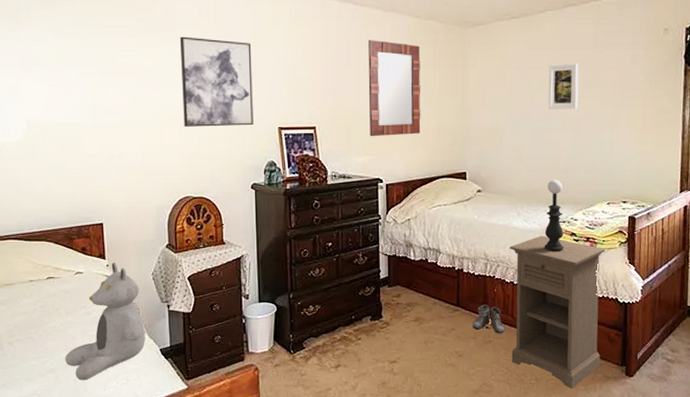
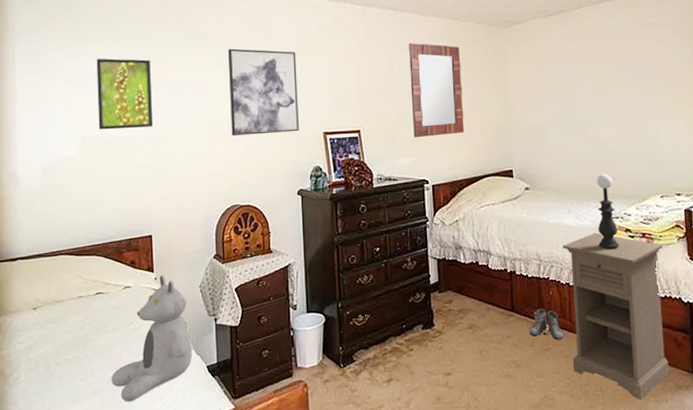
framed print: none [39,40,102,115] -> present [96,58,154,130]
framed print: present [548,63,579,109] -> none [589,56,621,103]

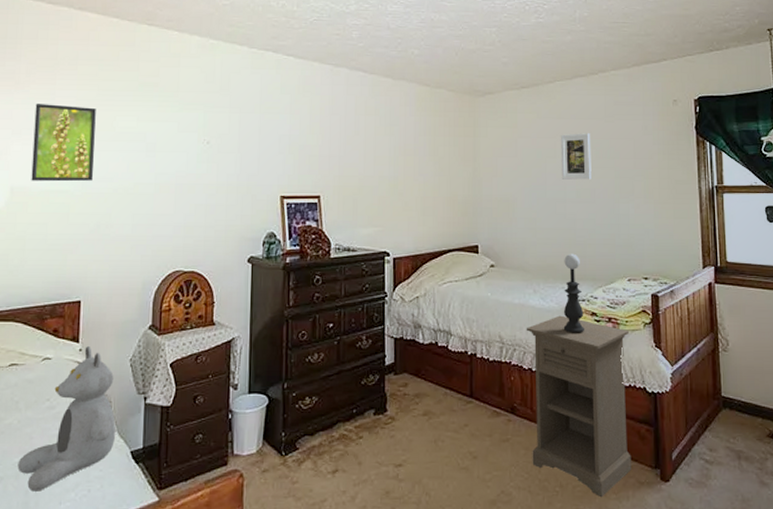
wall art: present [228,48,299,136] -> none [180,101,257,195]
home mirror: present [409,43,465,138] -> none [376,107,431,207]
boots: present [529,309,564,341] -> none [488,395,524,431]
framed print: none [589,56,621,103] -> present [561,133,592,180]

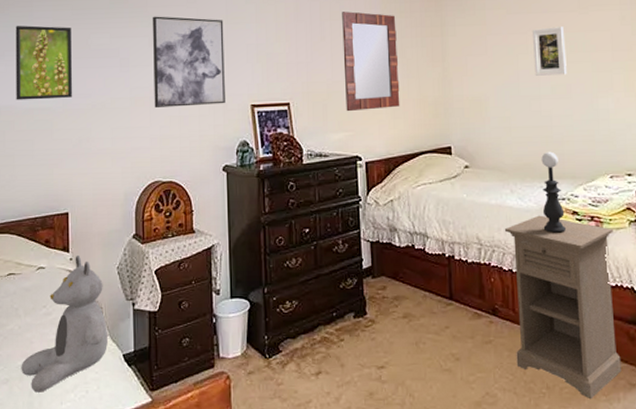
wall art: none [180,101,257,195] -> present [153,16,225,107]
home mirror: none [376,107,431,207] -> present [342,11,400,112]

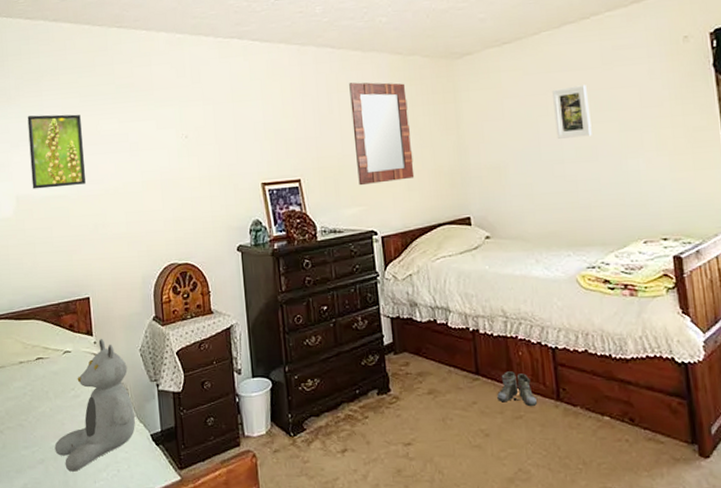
wall art: present [153,16,225,107] -> none [159,98,236,190]
boots: none [469,297,507,332] -> present [497,371,538,407]
nightstand: present [504,215,622,400] -> none [530,285,664,475]
table lamp: present [541,151,567,233] -> none [567,217,598,303]

